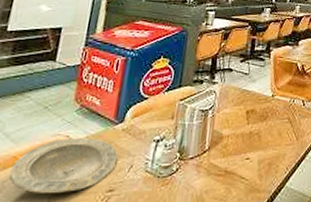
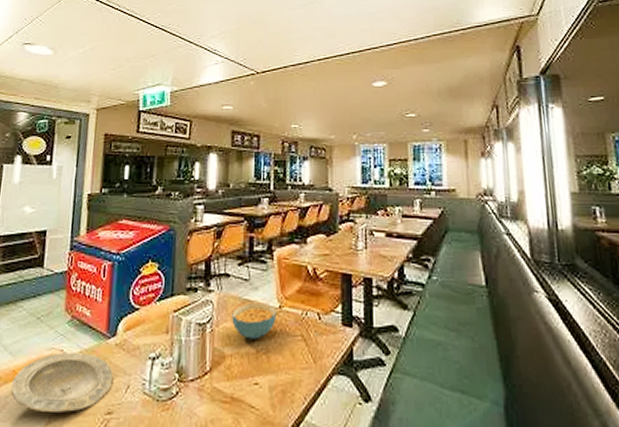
cereal bowl: none [231,93,269,122] -> present [232,303,276,339]

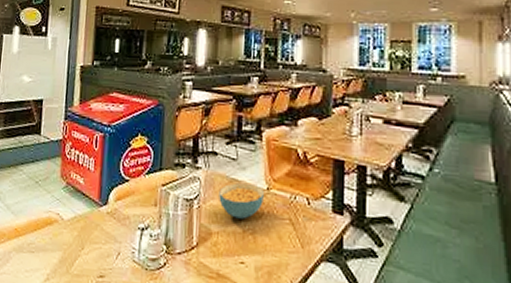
plate: present [10,353,114,412] -> none [13,216,105,272]

